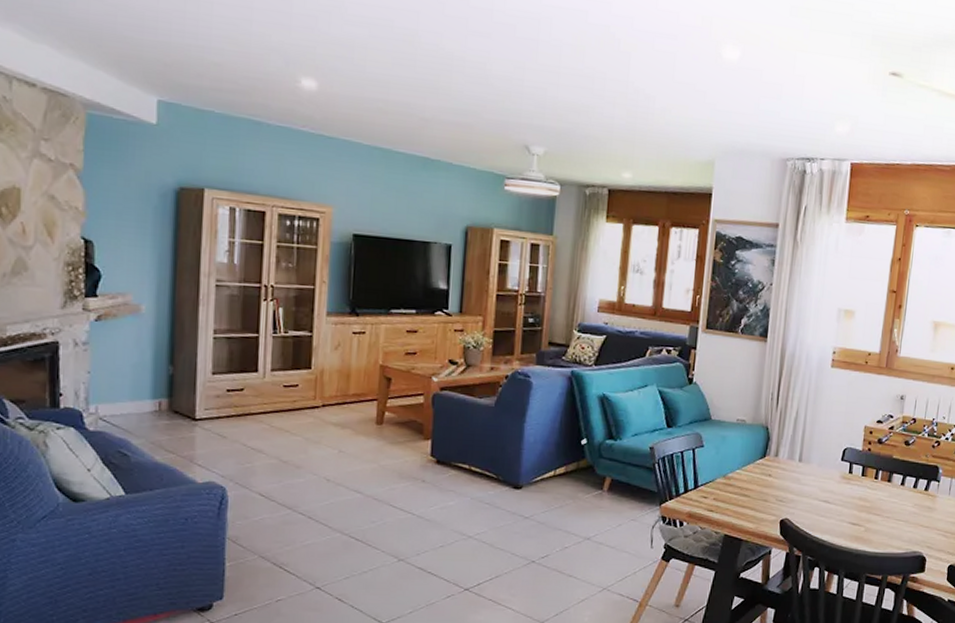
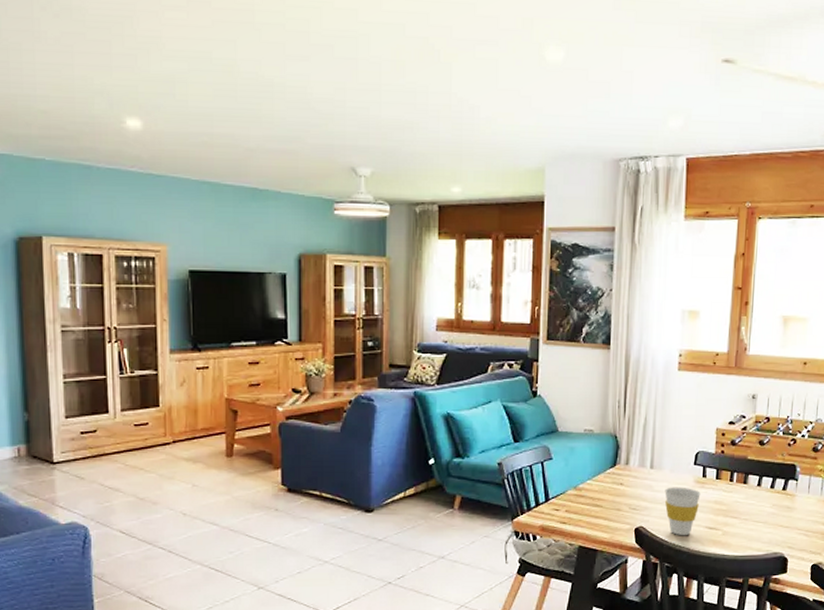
cup: none [811,481,846,531] -> present [665,487,701,536]

